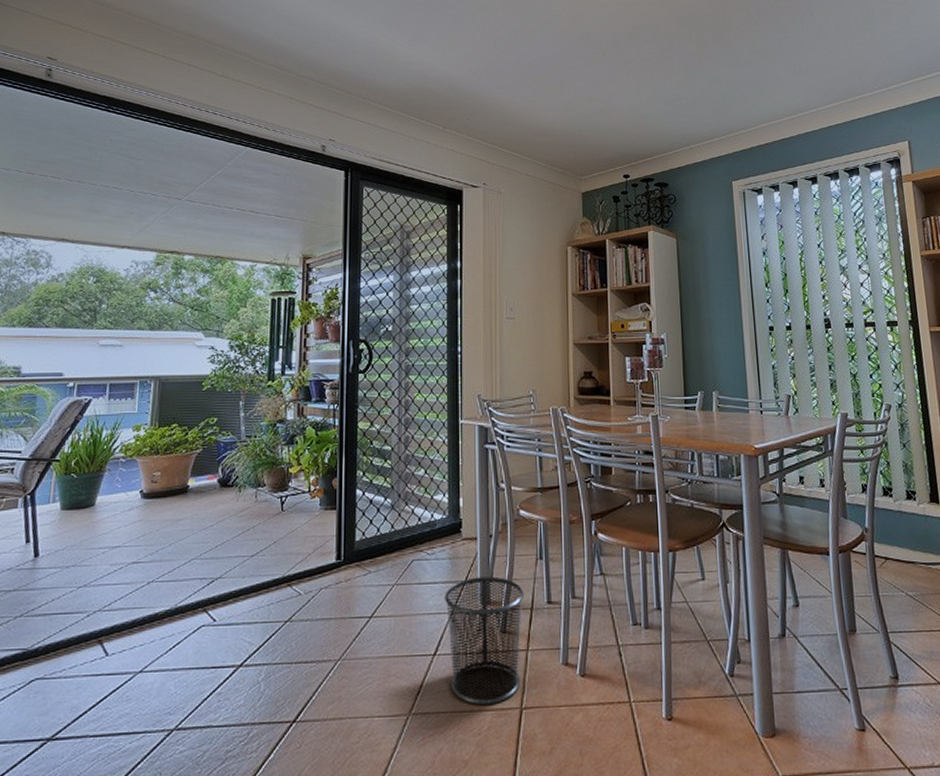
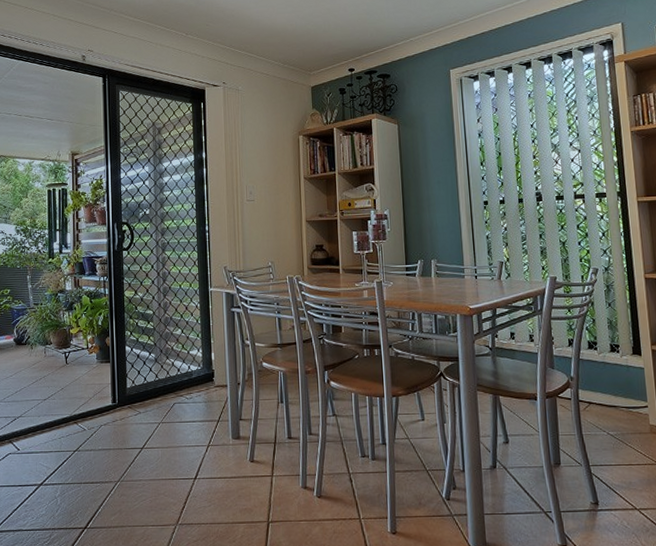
waste bin: present [445,576,525,706] -> none [202,416,269,519]

